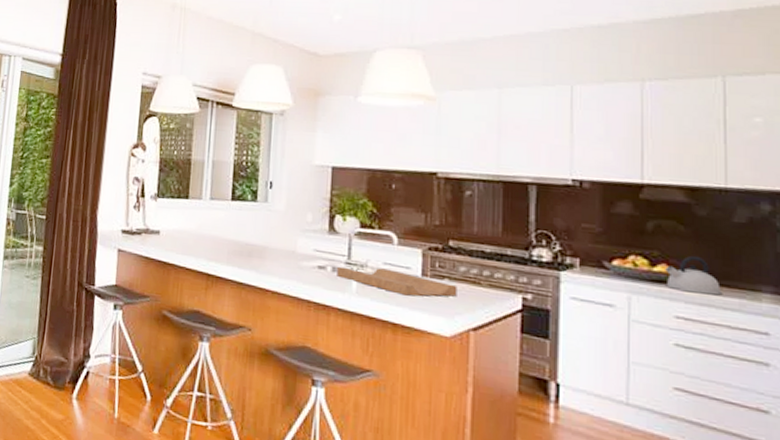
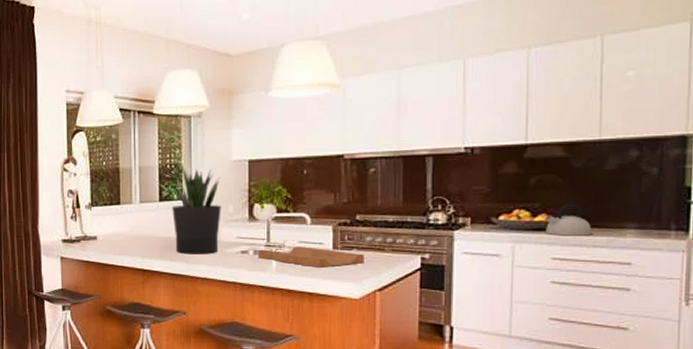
planter: none [244,163,300,266] -> present [172,164,221,254]

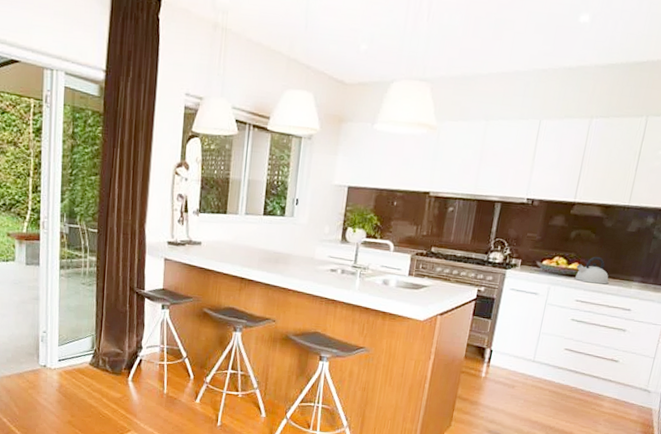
planter: present [172,164,221,254] -> none [273,182,321,270]
cutting board: present [258,246,364,268] -> none [345,269,433,291]

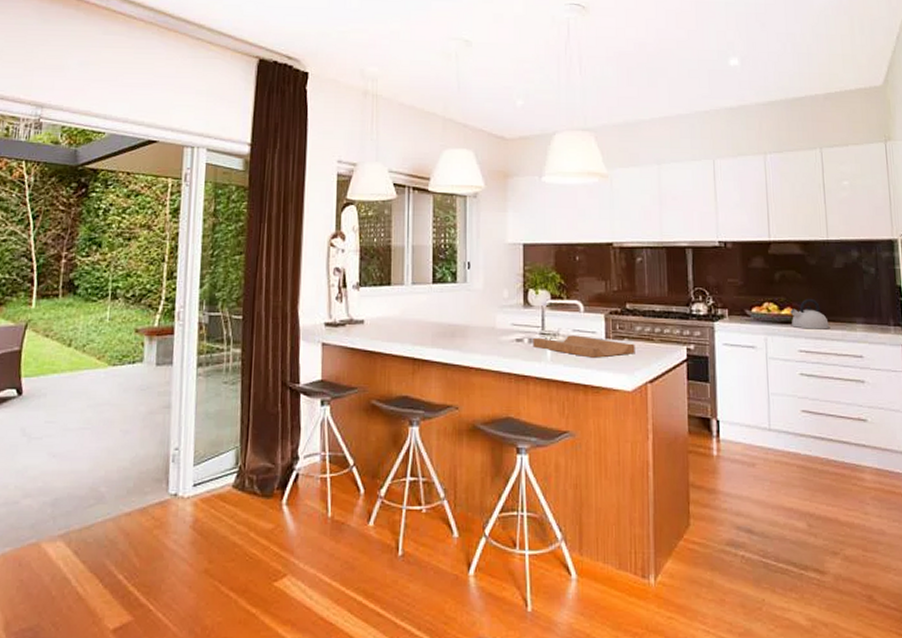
cutting board: none [345,269,433,291] -> present [533,335,635,358]

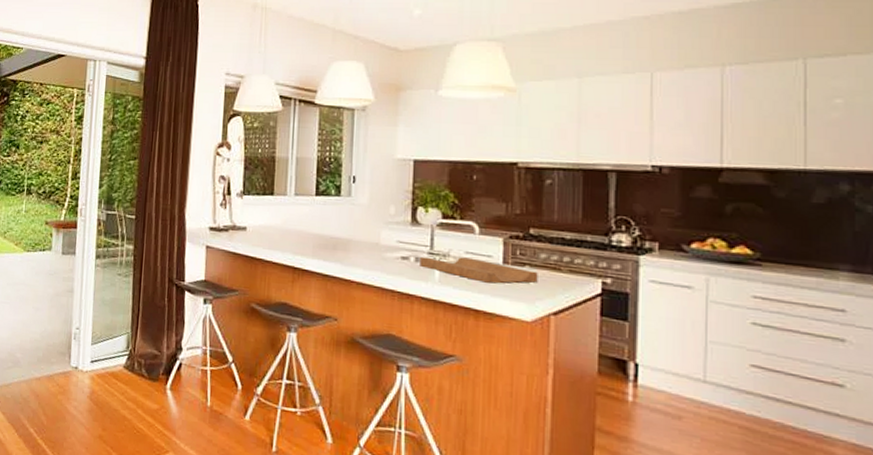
kettle: present [790,299,830,331] -> none [743,237,800,276]

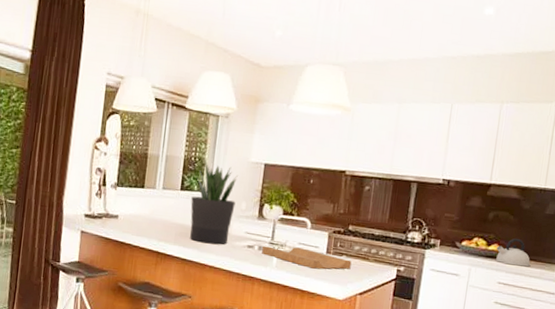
planter: none [328,158,382,257] -> present [190,159,238,245]
kettle: none [743,237,800,276] -> present [495,238,531,267]

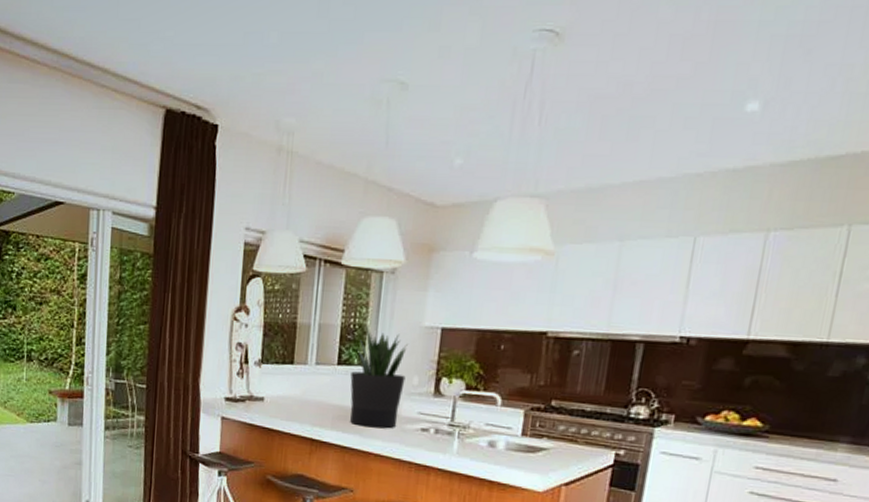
cutting board: present [262,246,352,270] -> none [439,428,555,455]
kettle: present [495,238,531,267] -> none [751,410,803,447]

